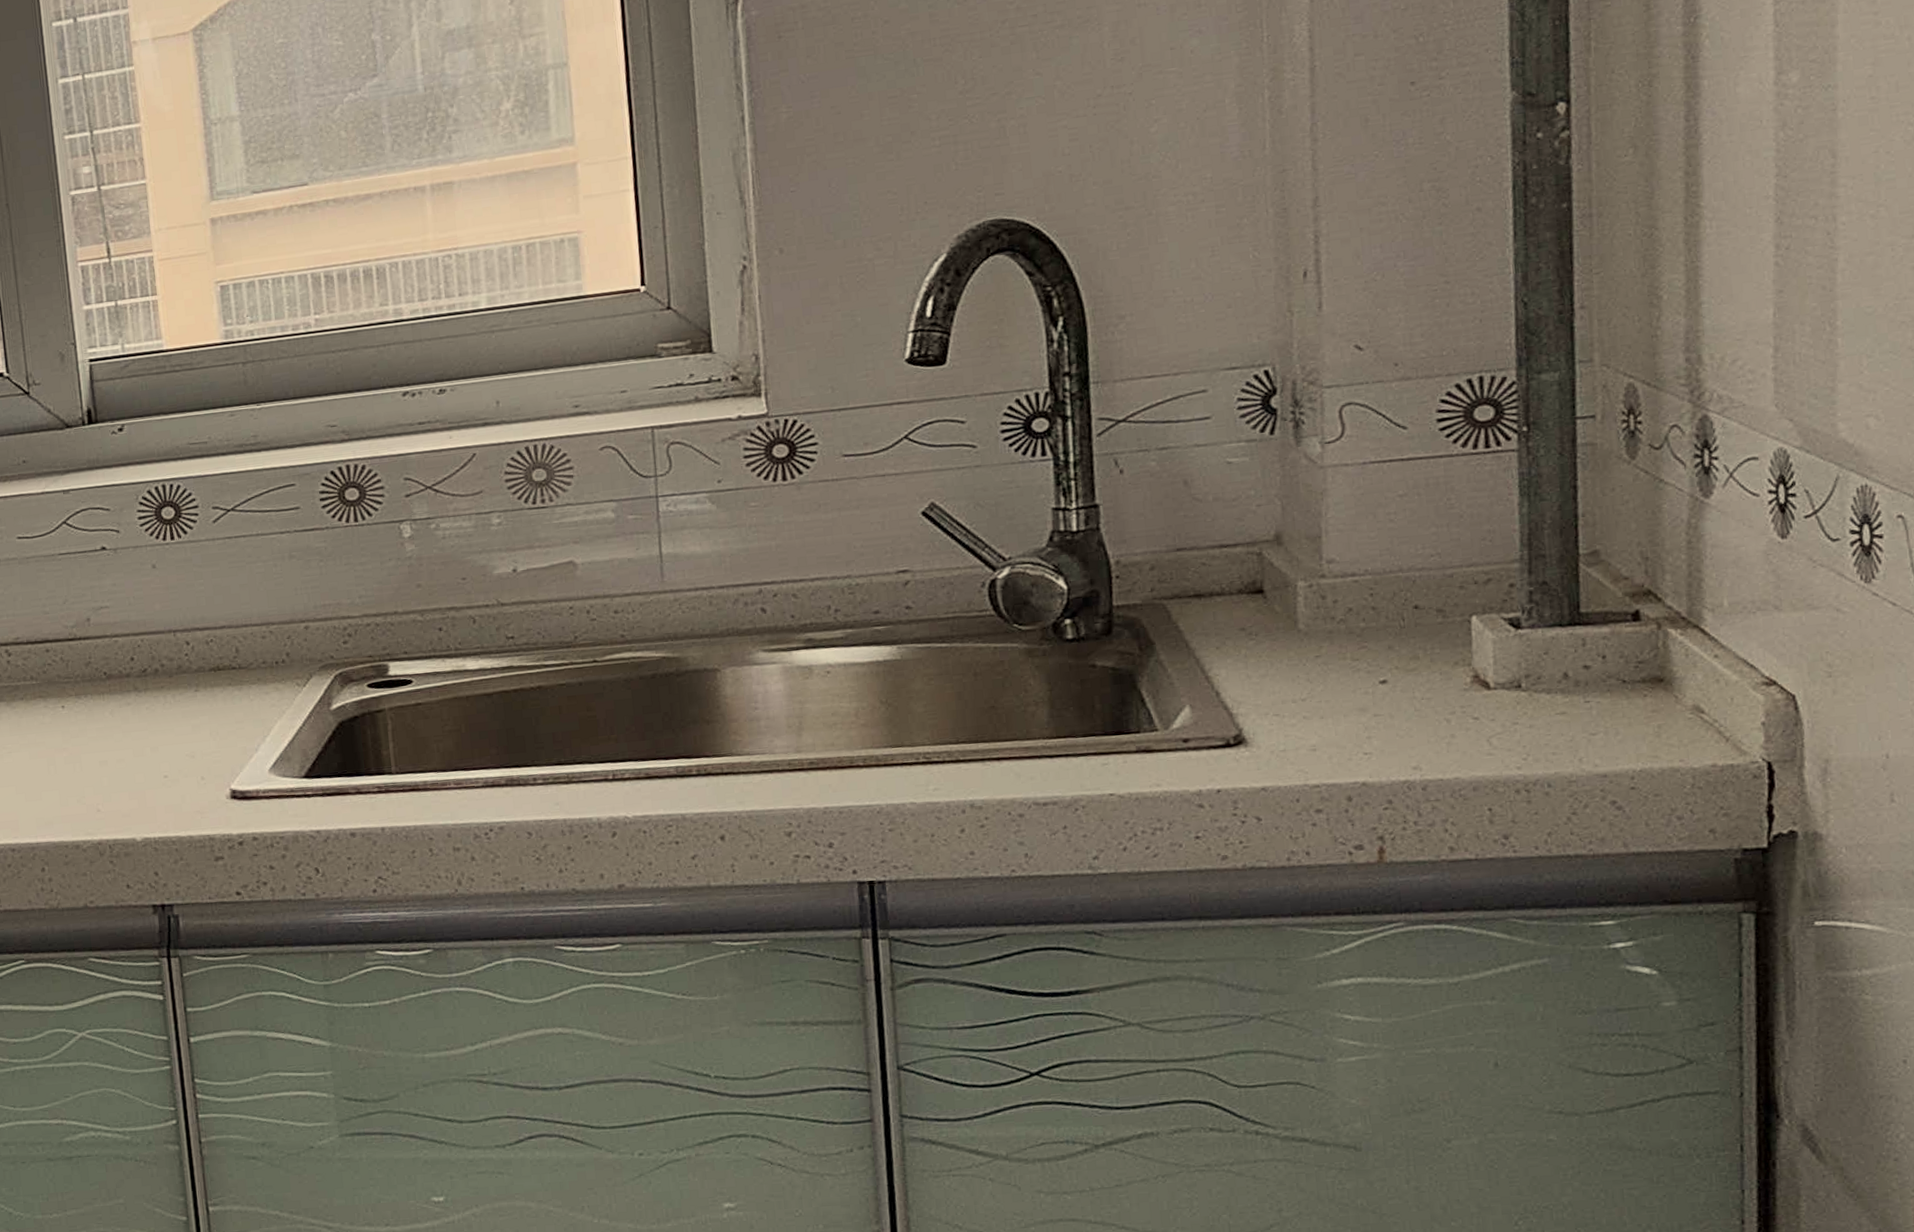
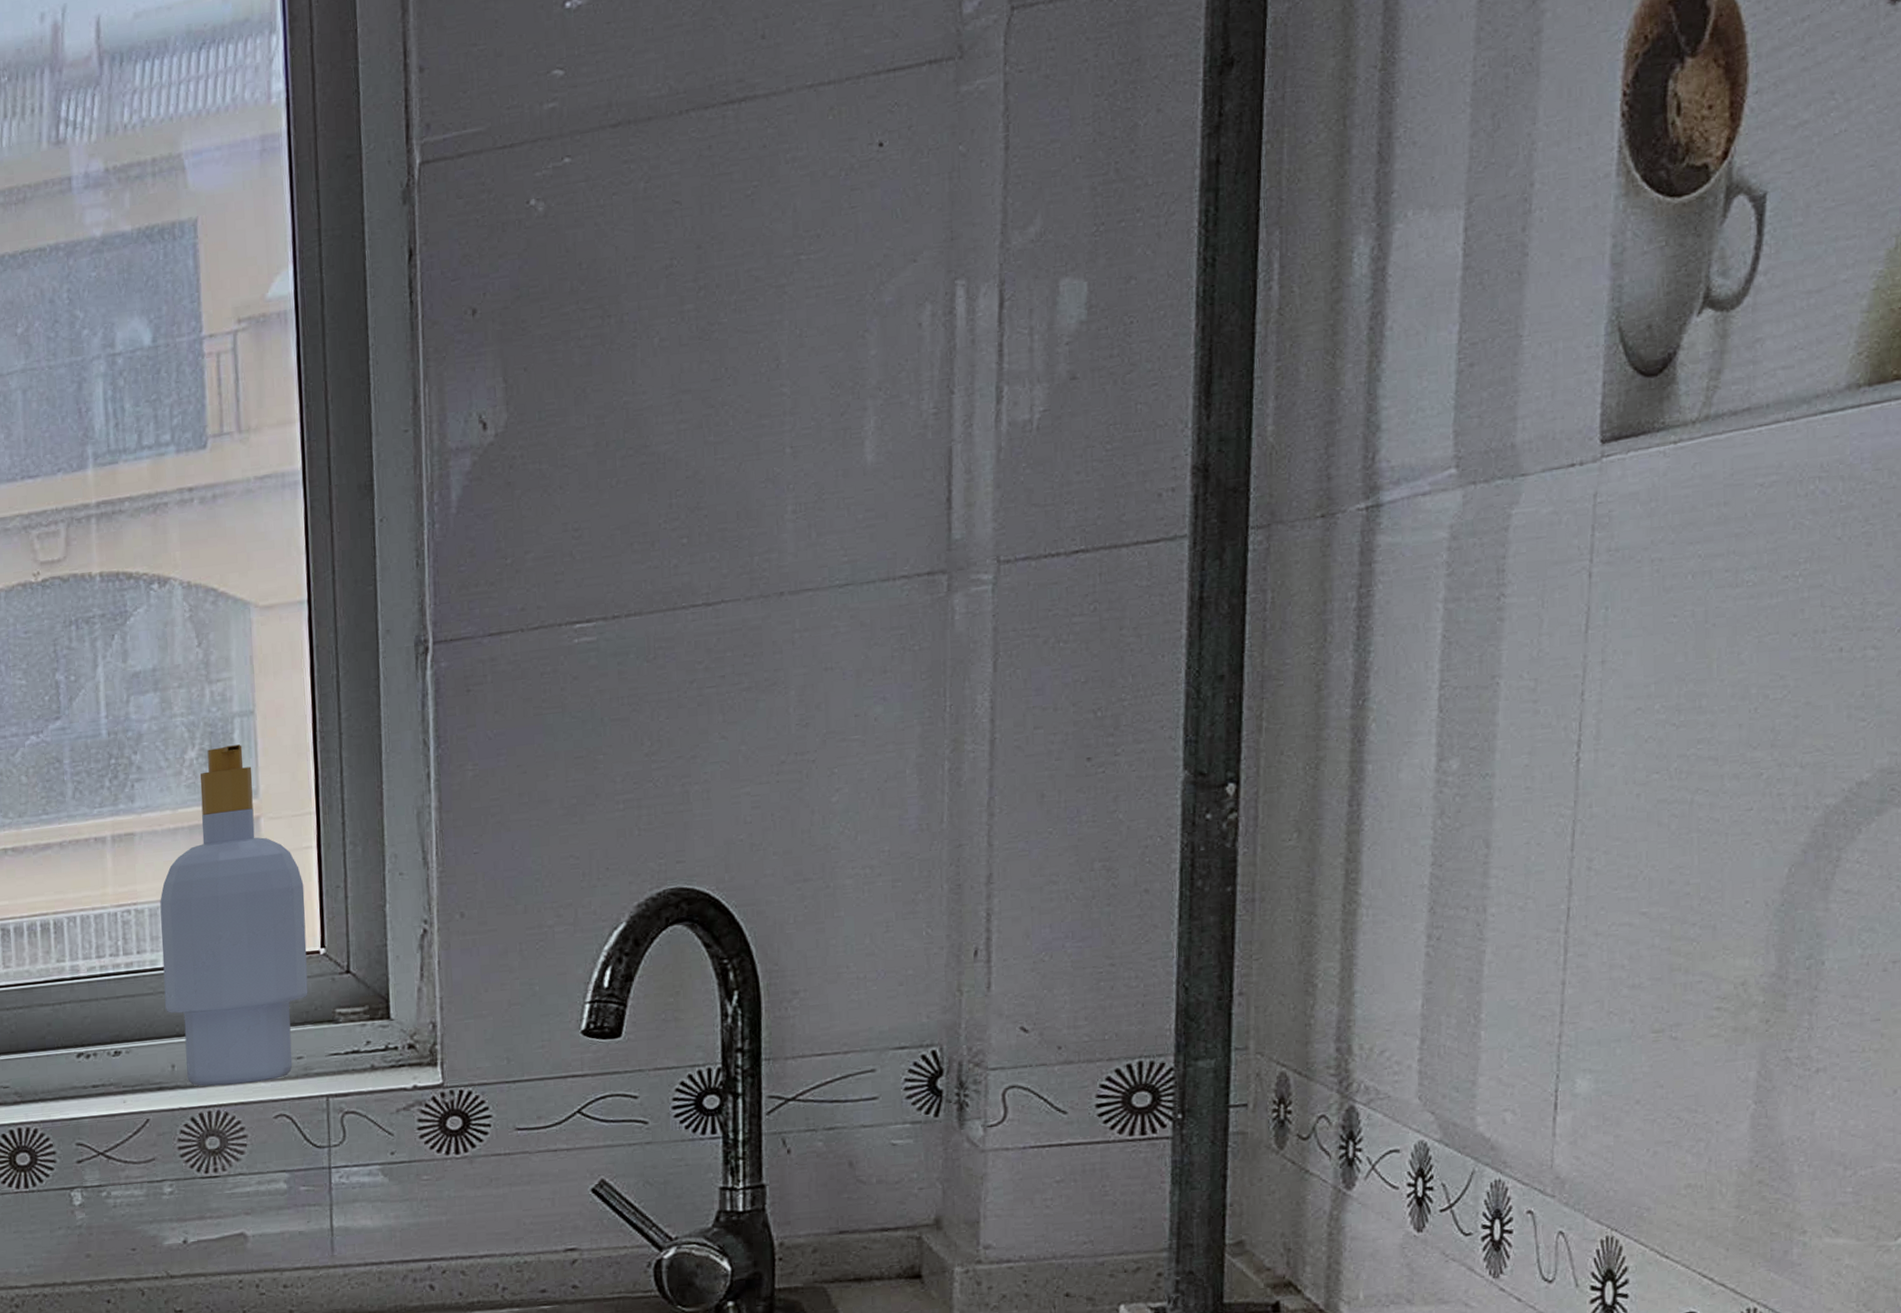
soap bottle: none [480,95,630,421] -> present [160,744,308,1087]

